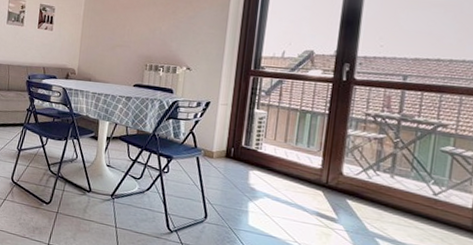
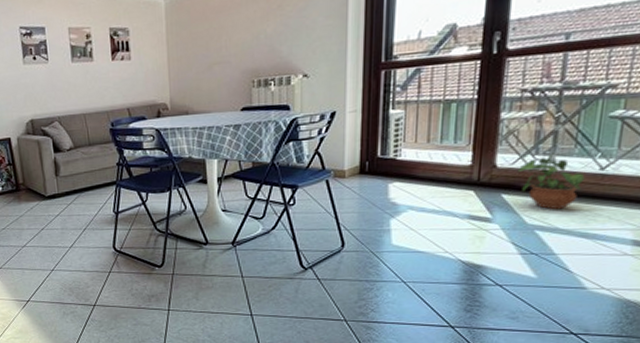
potted plant: none [360,172,420,224] -> present [517,153,585,210]

